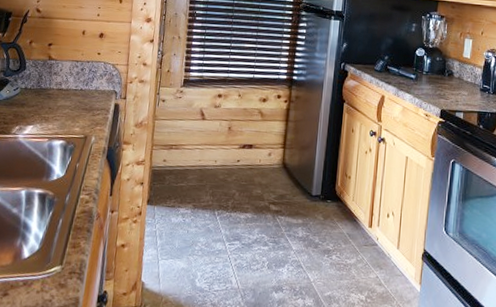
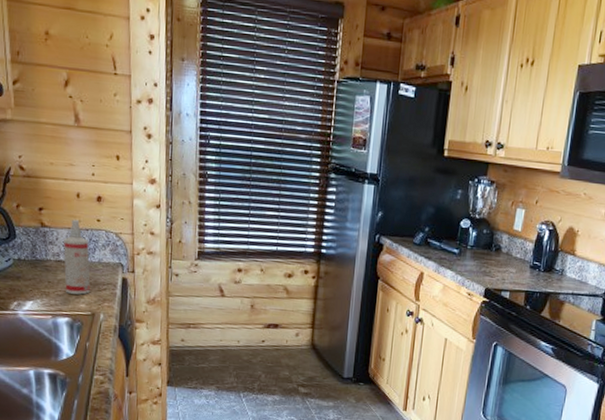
spray bottle: none [63,53,89,119] -> present [63,219,90,295]

